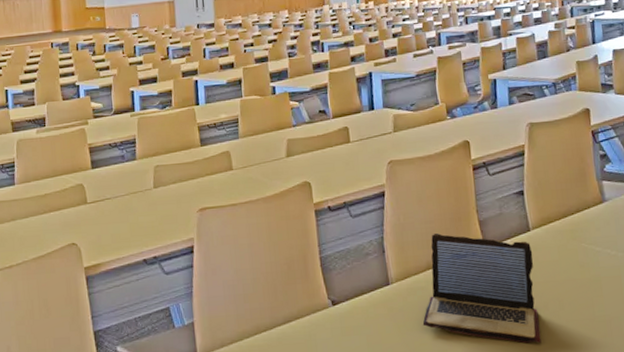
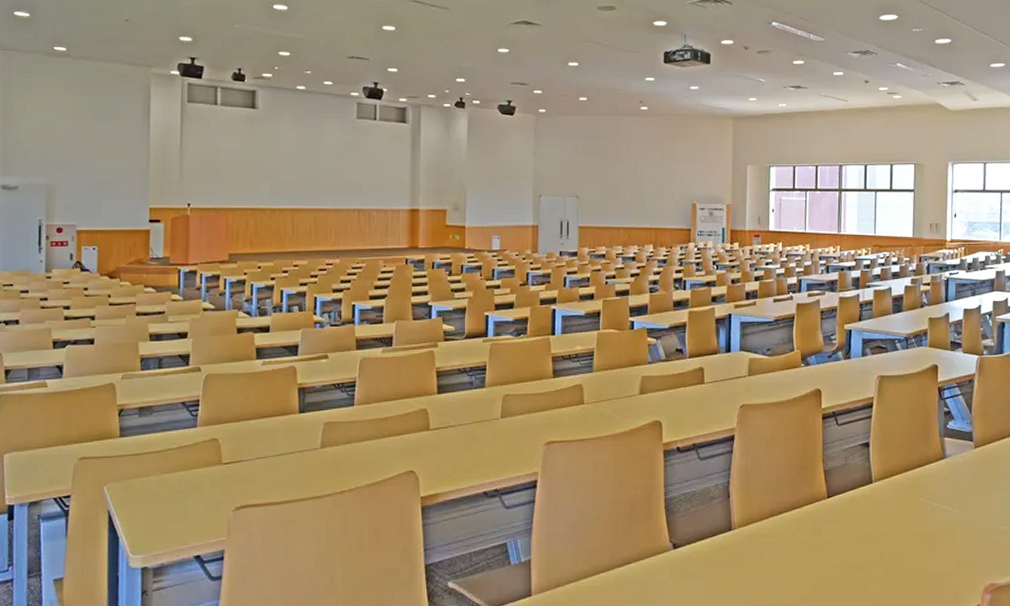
laptop: present [422,233,541,344] -> none [761,481,875,596]

